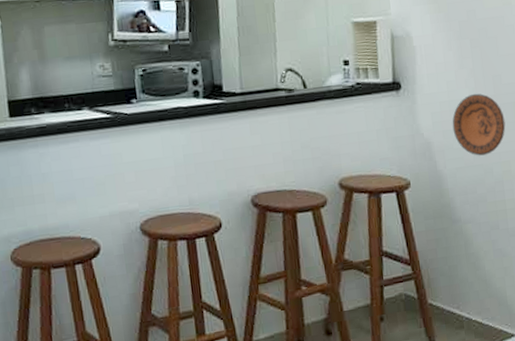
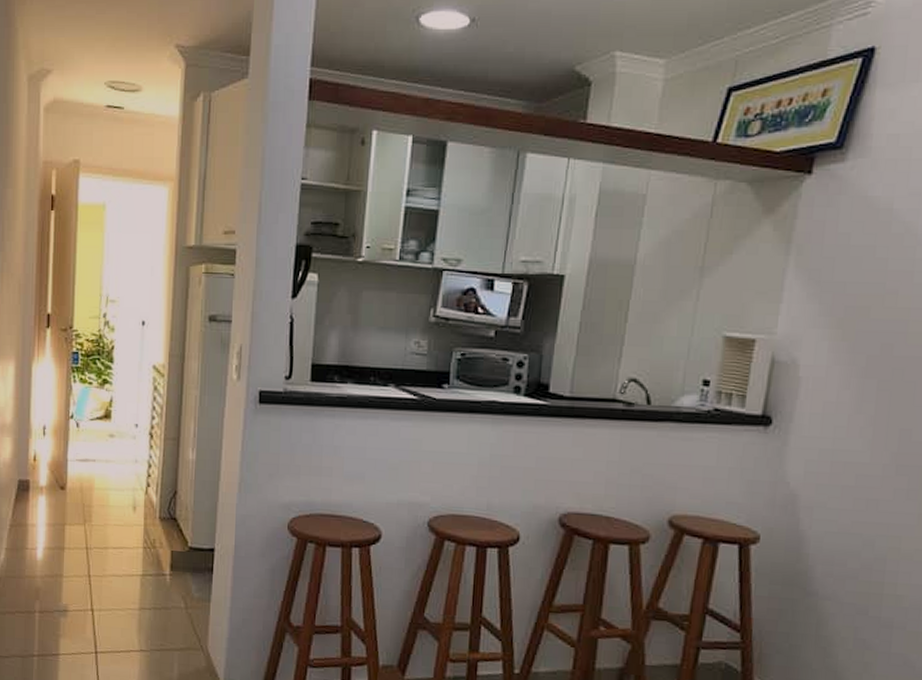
decorative plate: present [452,93,506,156] -> none [830,446,906,524]

